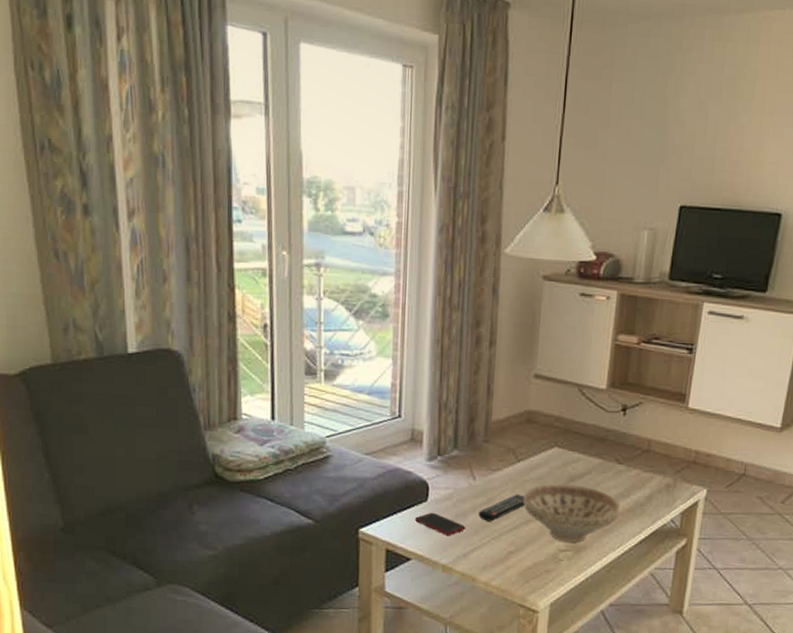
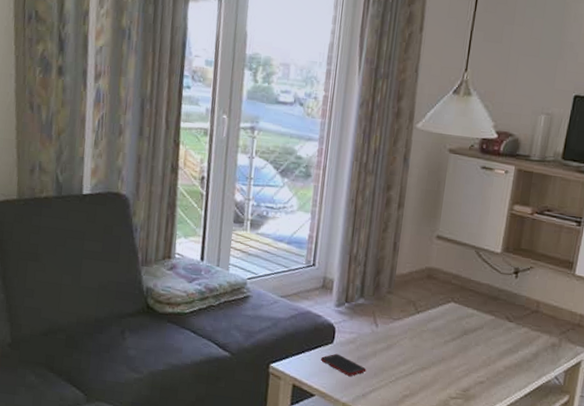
remote control: present [478,494,525,522] -> none [378,342,422,366]
decorative bowl: present [523,484,621,542] -> none [420,336,509,392]

